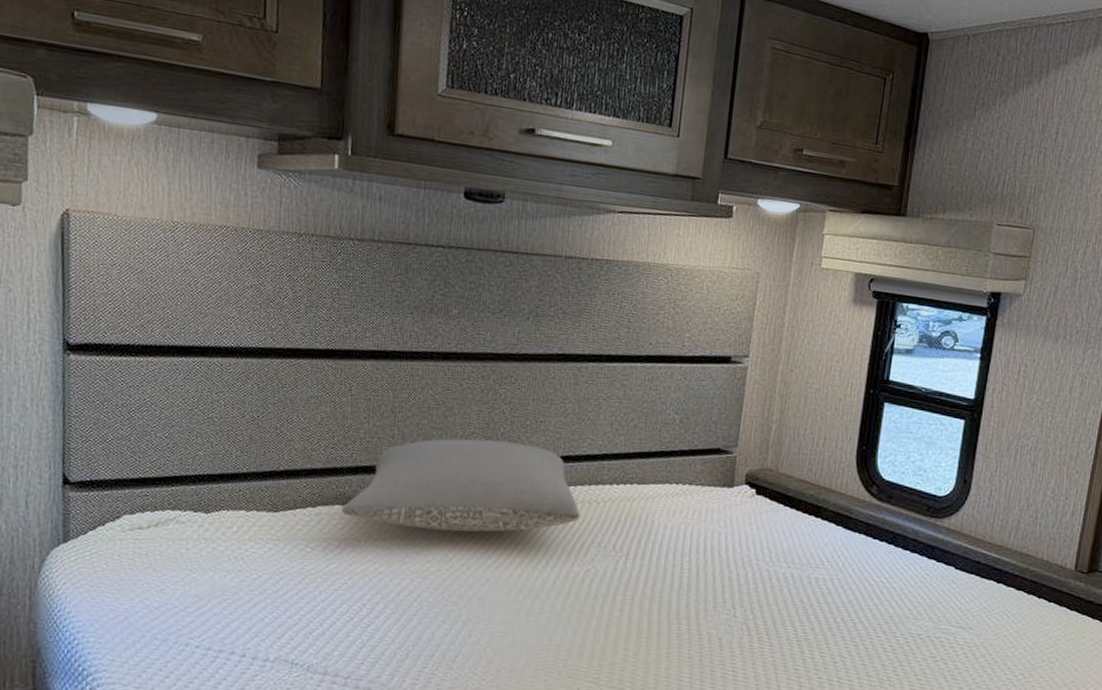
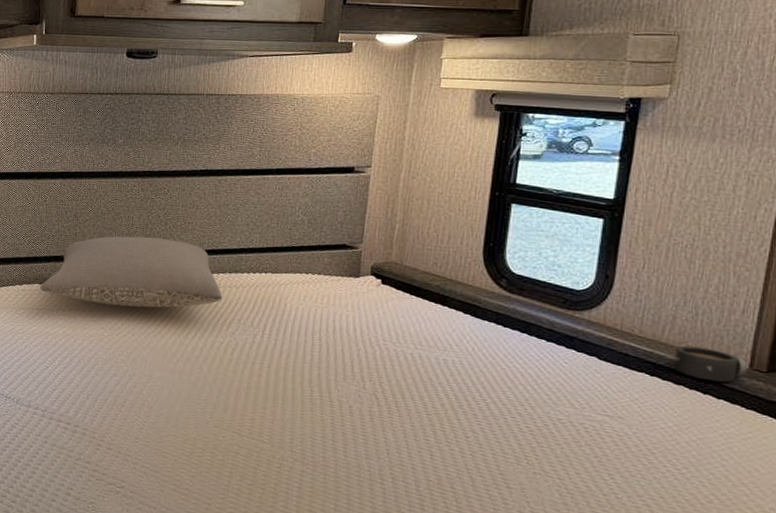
alarm clock: none [1010,550,1073,585] -> present [666,345,747,382]

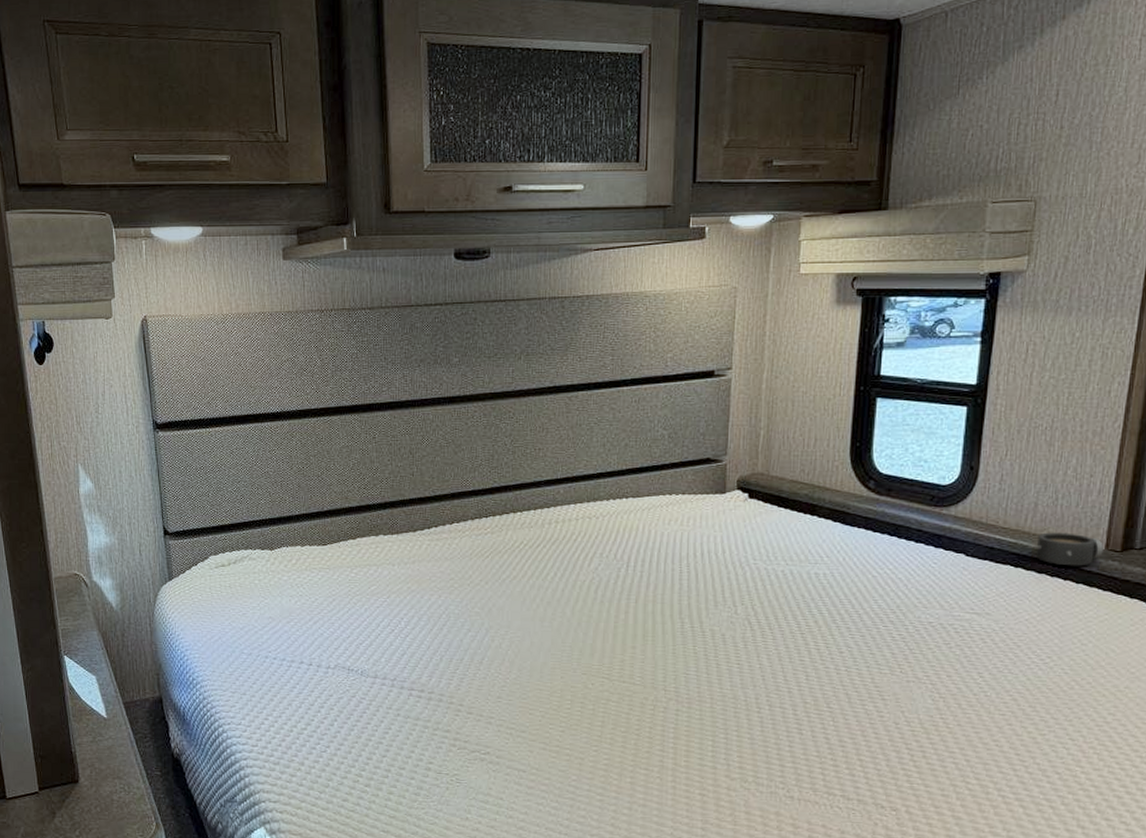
pillow: present [40,236,223,308] -> none [376,469,582,552]

